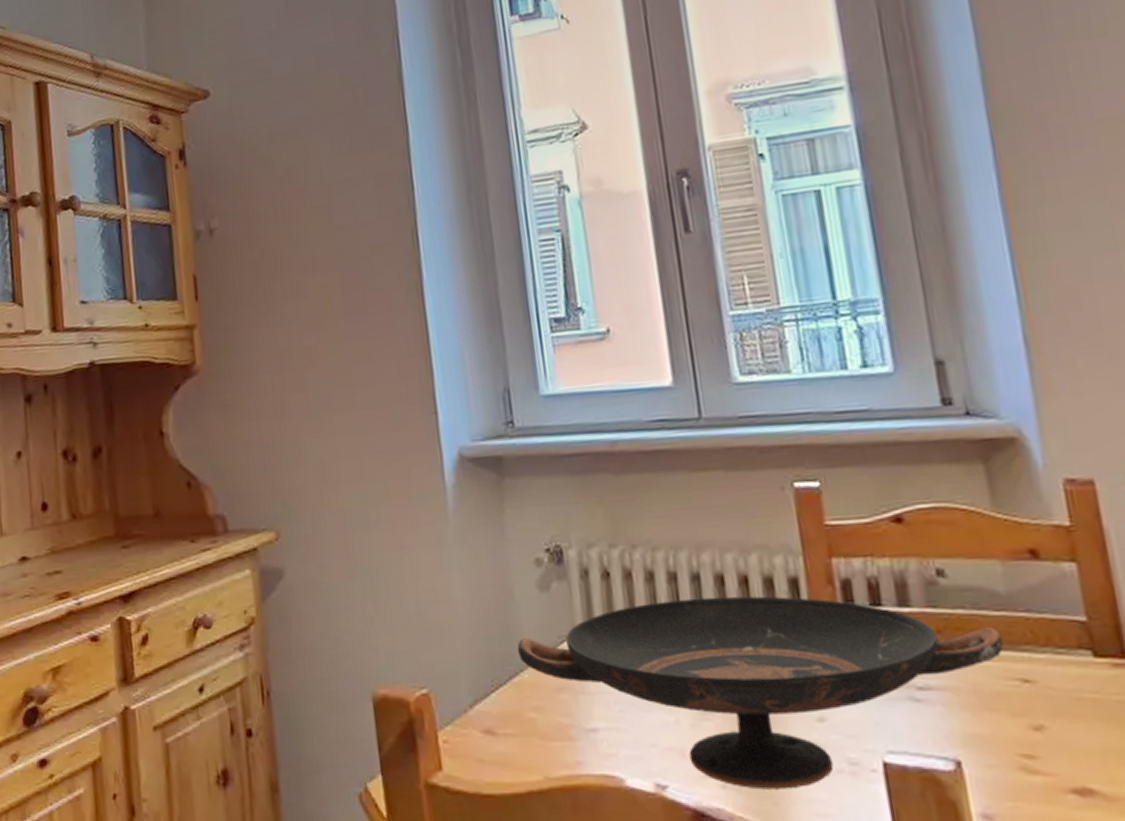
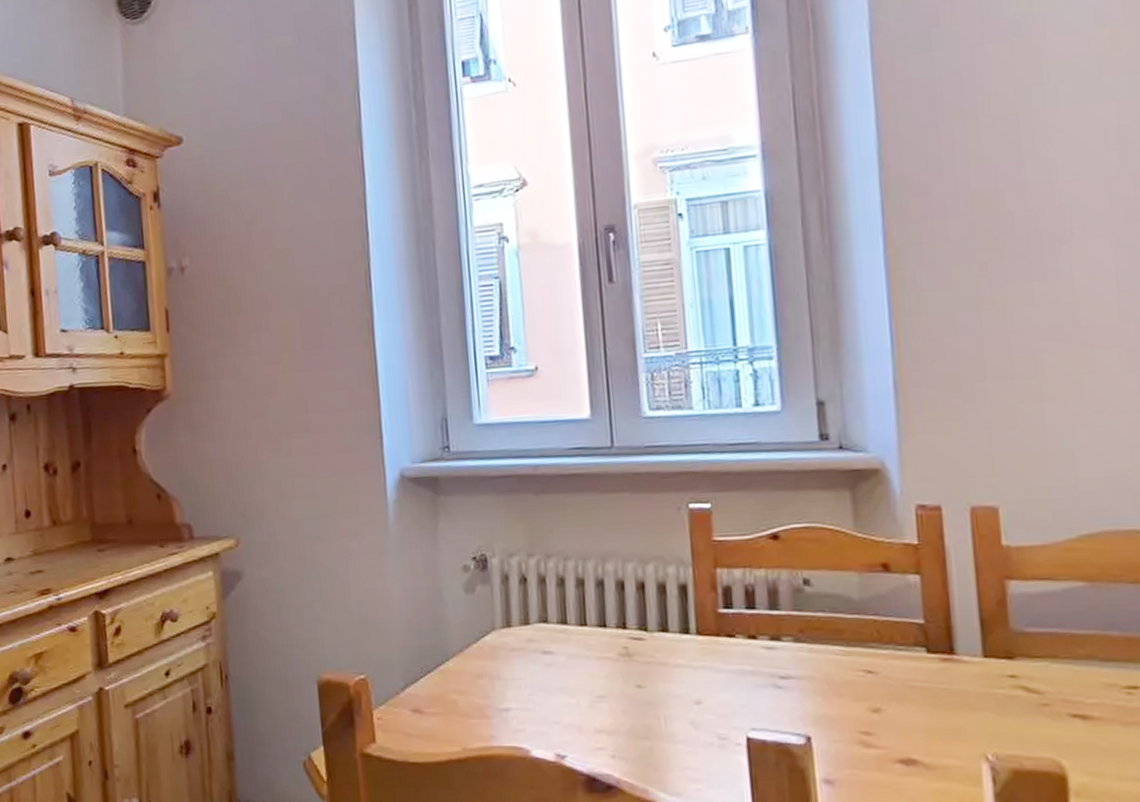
decorative bowl: present [517,596,1004,790] -> none [444,599,854,759]

